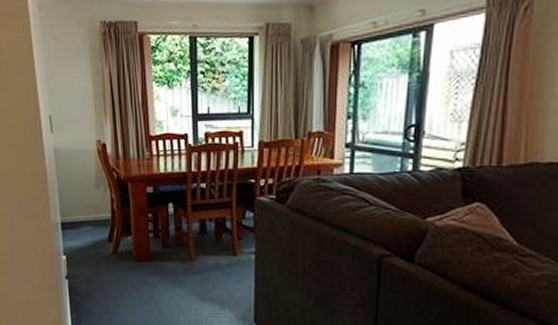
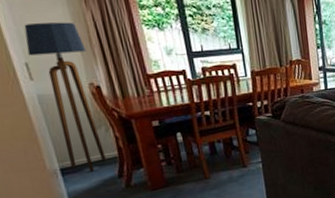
floor lamp: none [52,77,100,230] -> present [24,22,106,172]

